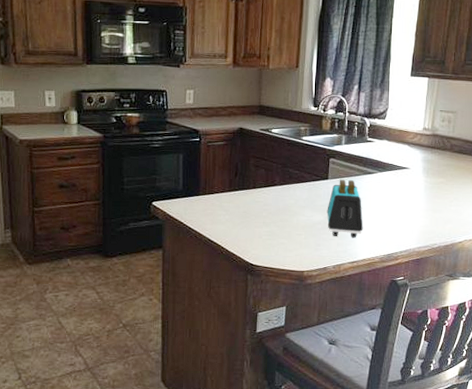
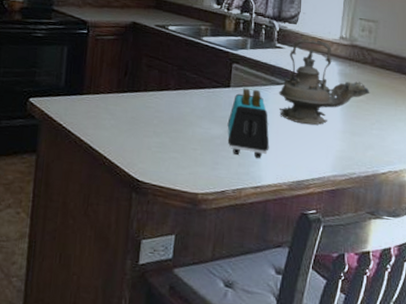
teapot: none [370,131,449,207] -> present [278,38,370,125]

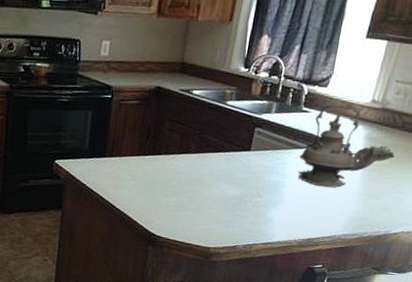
toaster: present [227,88,270,158] -> none [243,151,286,217]

